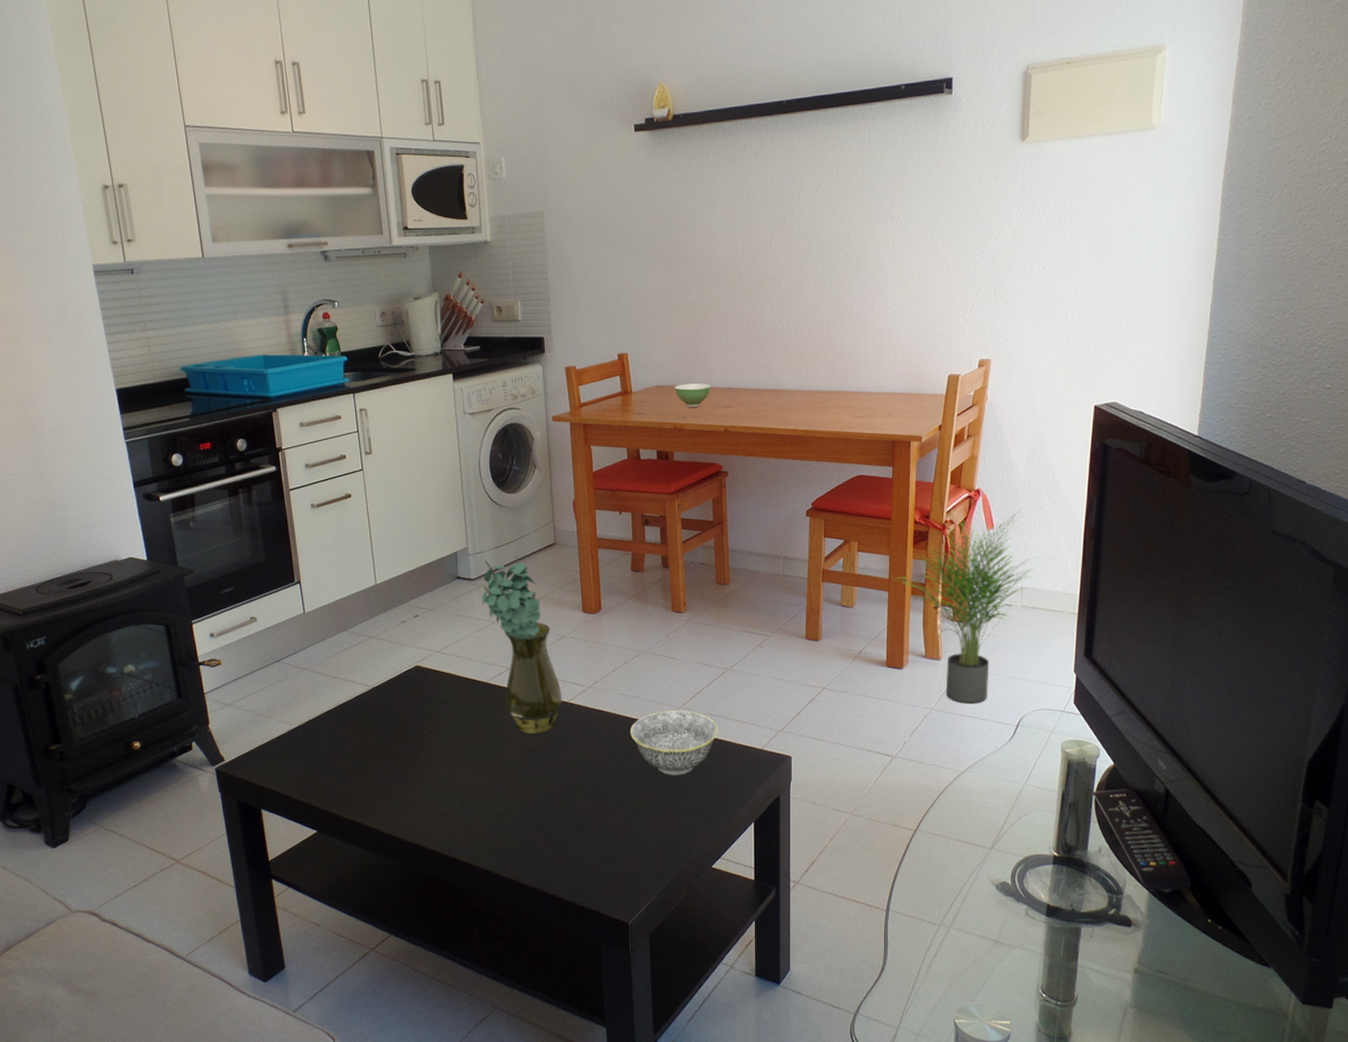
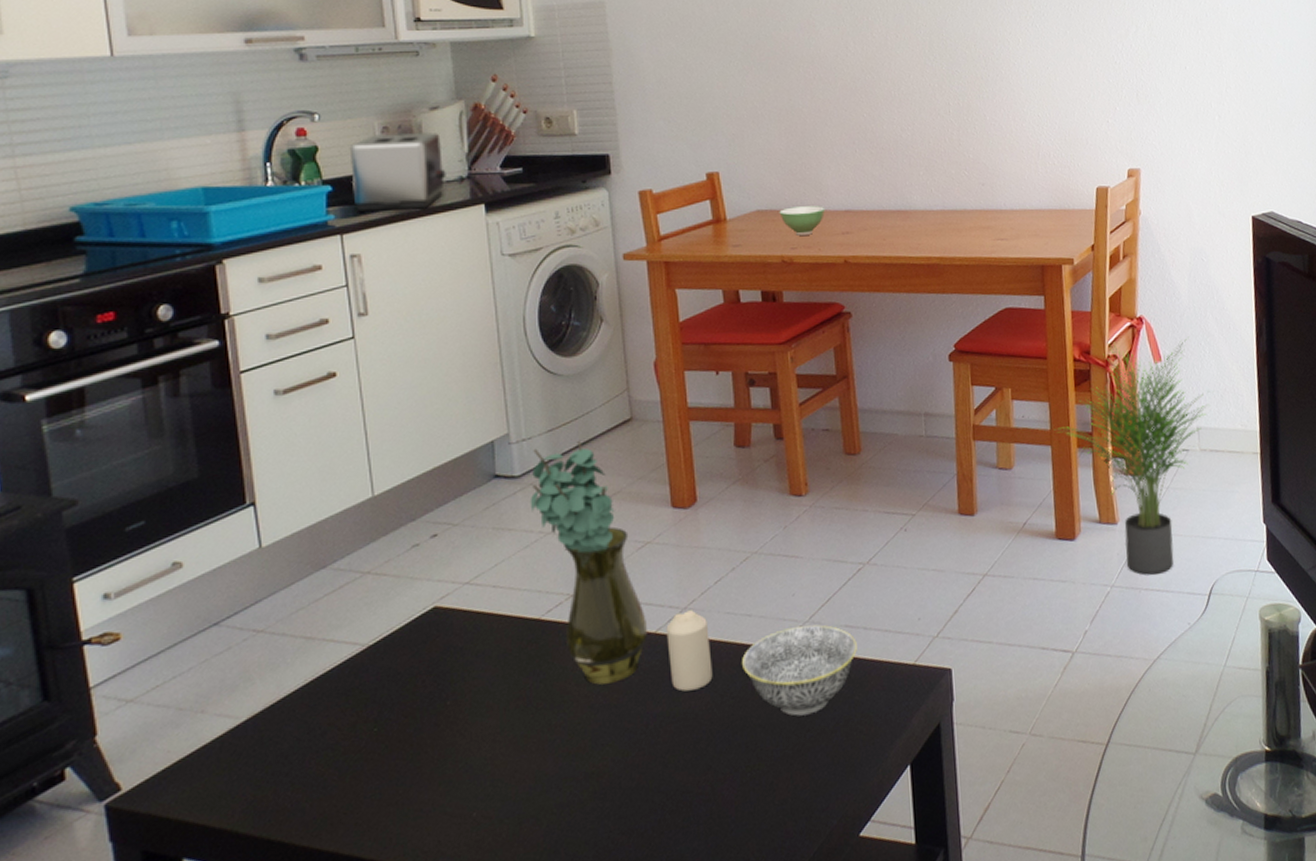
toaster: none [358,318,425,378] -> present [349,133,446,213]
candle: none [576,689,608,746] -> present [666,610,713,692]

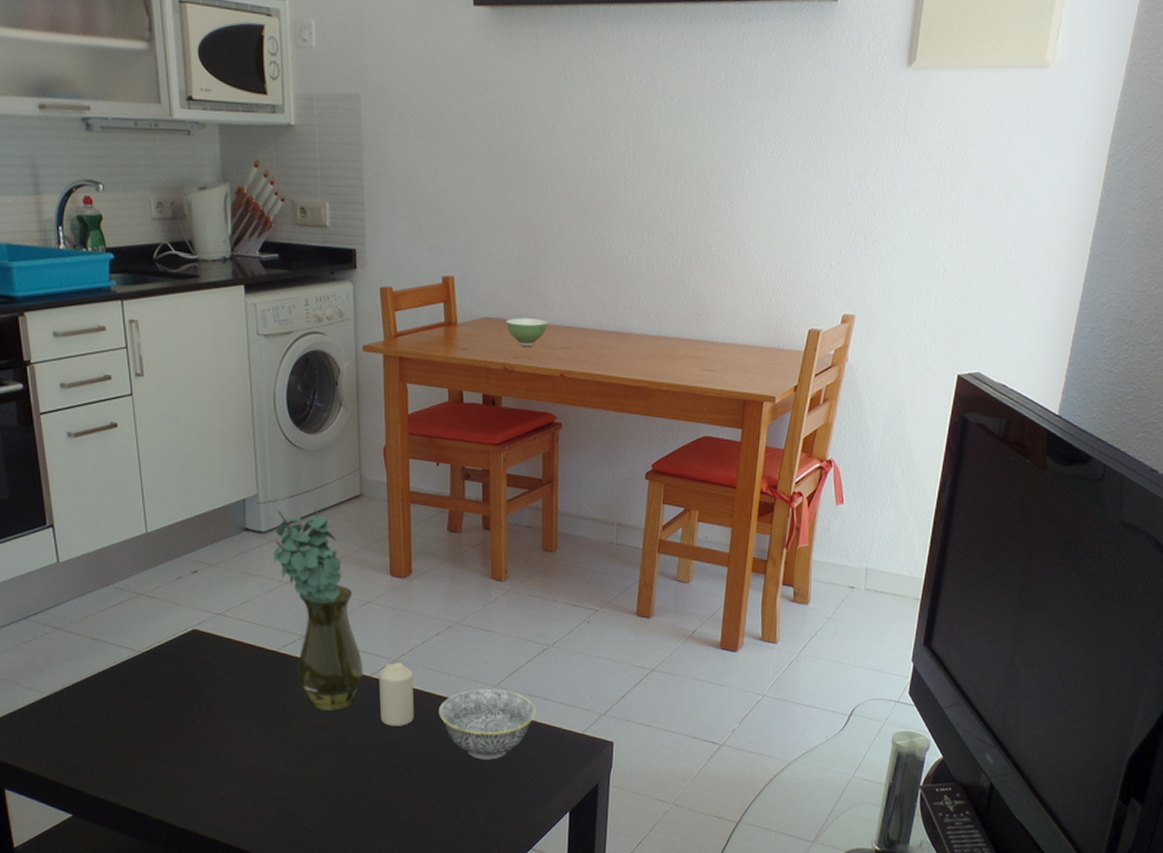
toaster: present [349,133,446,213] -> none [129,209,212,284]
potted plant: present [1054,336,1210,575] -> none [732,480,884,691]

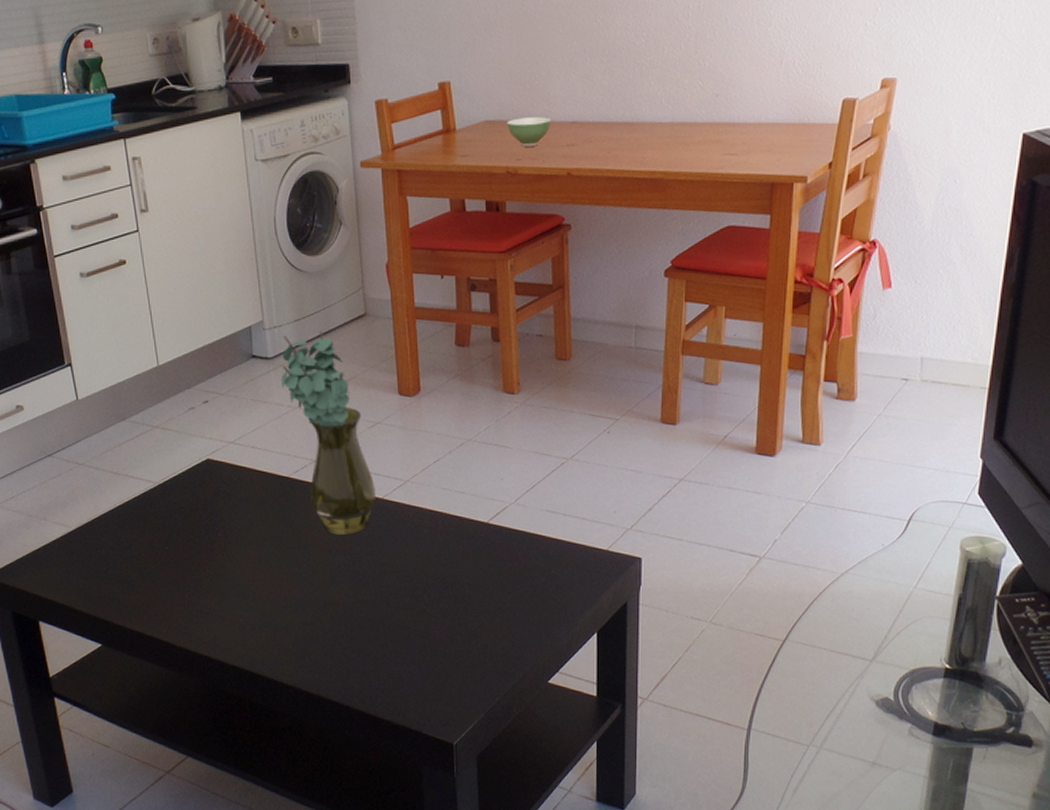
candle: present [378,662,414,726] -> none [391,483,429,548]
bowl: present [439,689,536,760] -> none [455,507,556,580]

